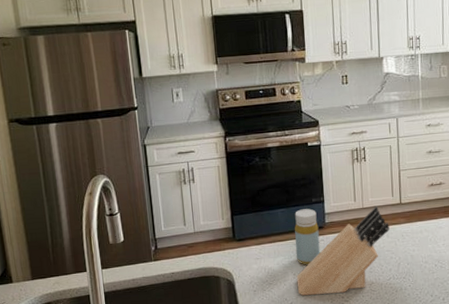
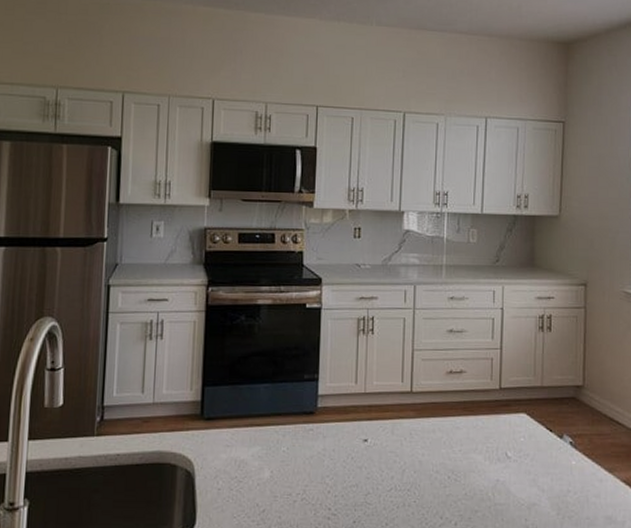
bottle: present [295,208,321,265] -> none [276,387,309,461]
knife block: present [296,206,390,296] -> none [273,392,396,502]

